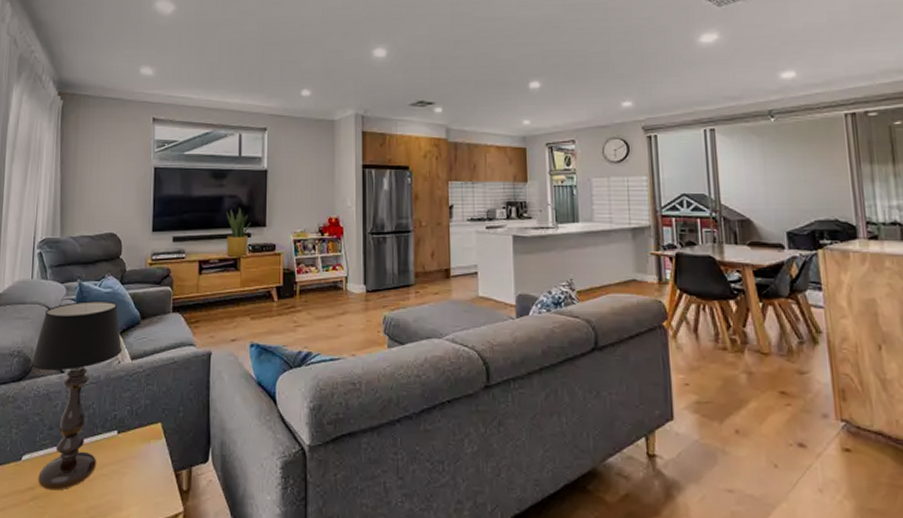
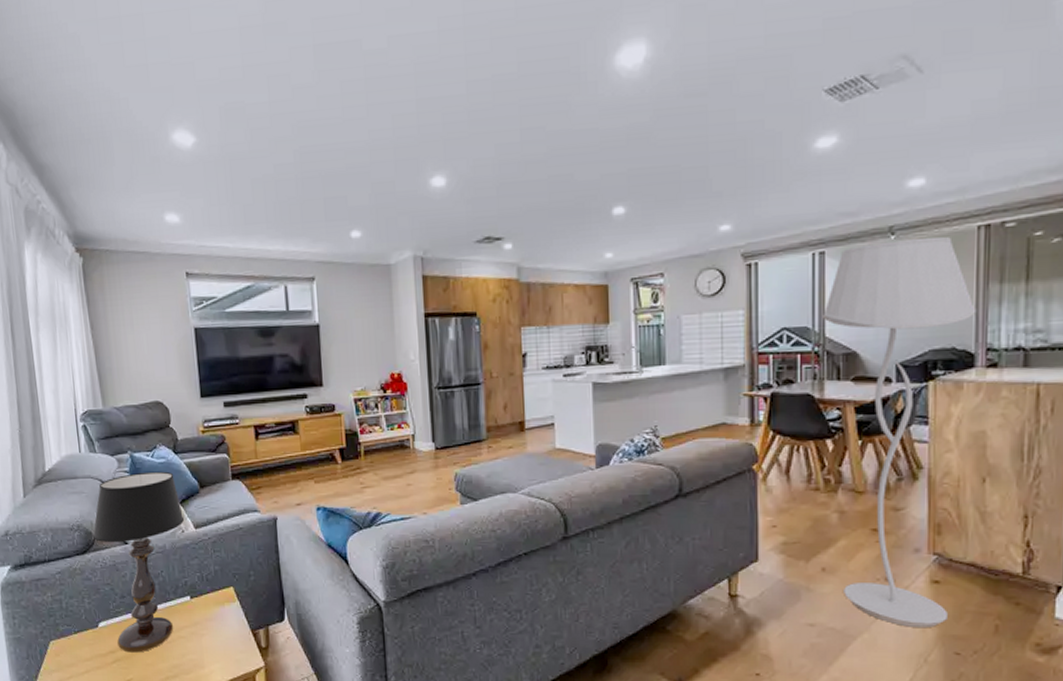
planter: present [225,207,250,257] -> none [277,367,306,420]
floor lamp: none [717,121,863,500] -> present [823,236,977,629]

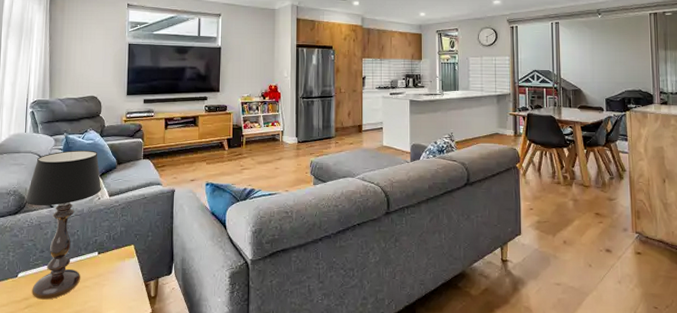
floor lamp: present [823,236,977,629] -> none [559,18,653,288]

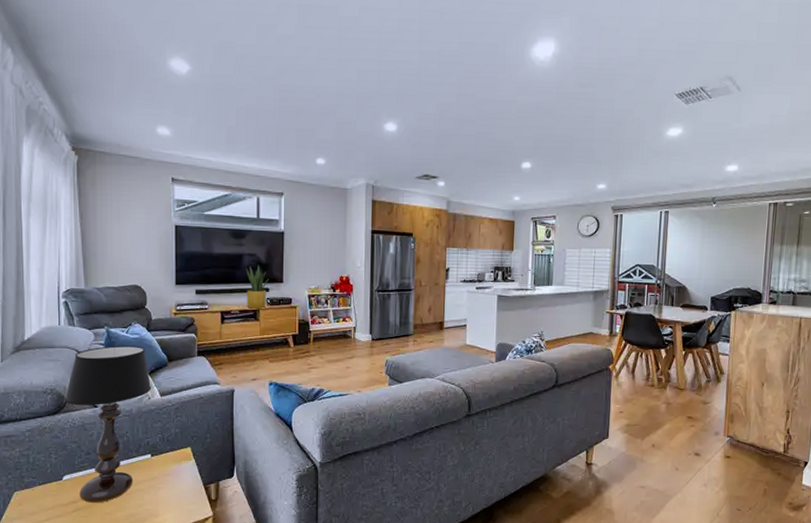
planter: none [187,76,207,115] -> present [245,265,268,309]

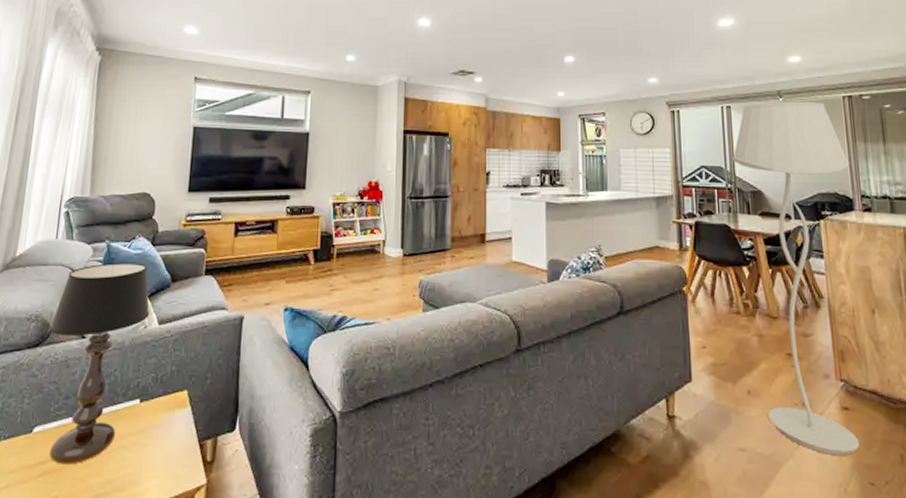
planter: present [245,265,268,309] -> none [264,169,290,219]
floor lamp: none [664,207,765,491] -> present [733,101,860,457]

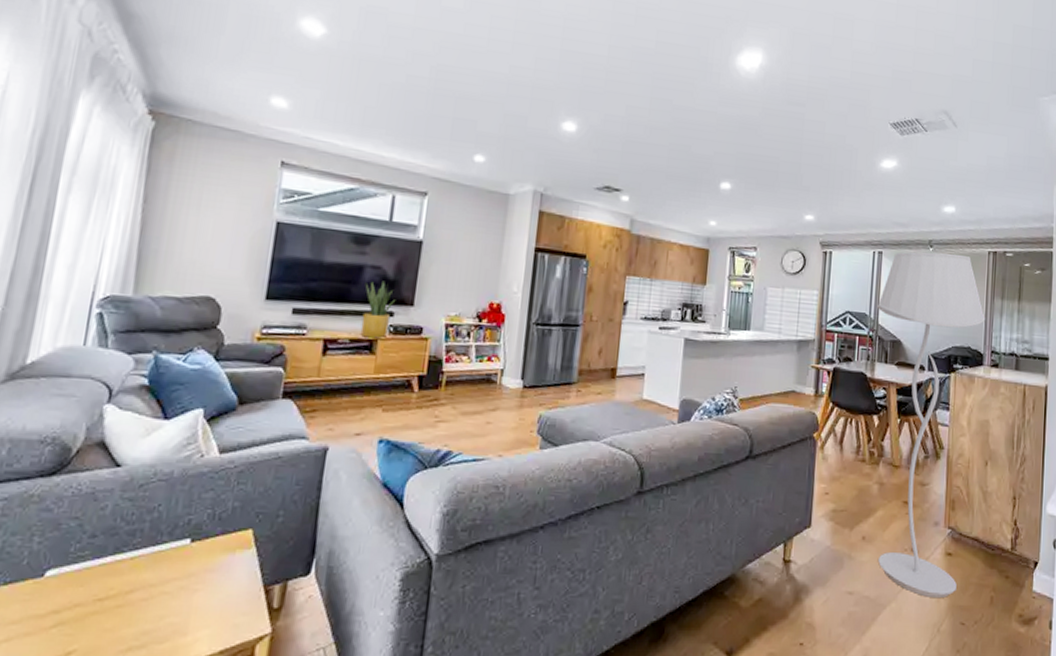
table lamp: present [49,262,150,465] -> none [67,378,209,613]
planter: none [264,169,290,219] -> present [360,281,395,339]

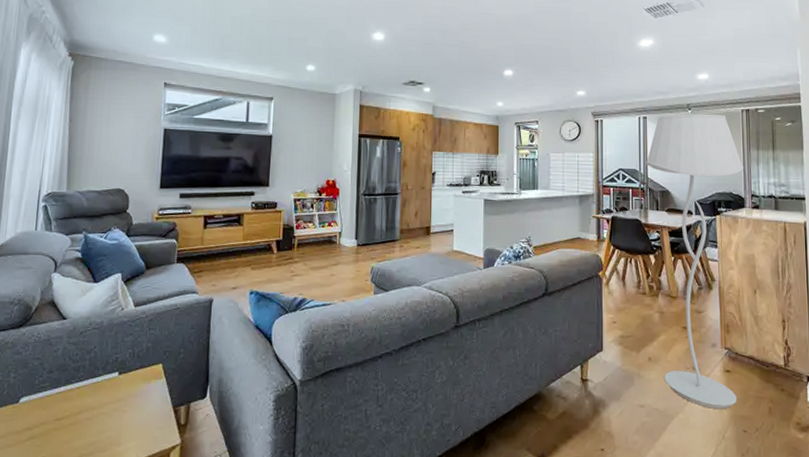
planter: present [360,281,395,339] -> none [231,168,254,213]

